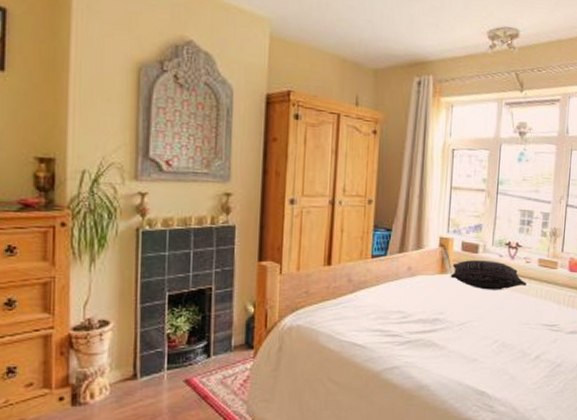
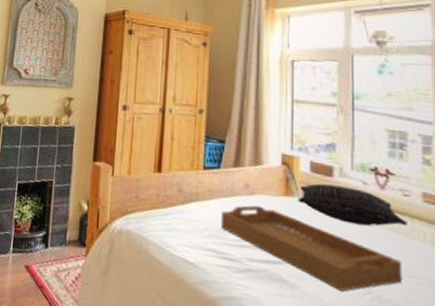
serving tray: none [387,285,521,345] -> present [221,205,403,292]

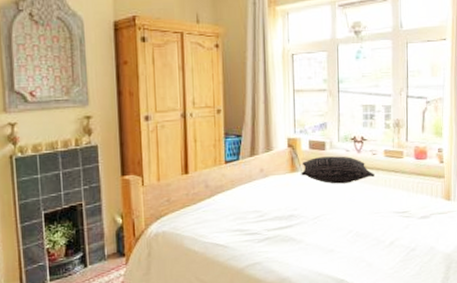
serving tray: present [221,205,403,292] -> none [243,185,372,236]

